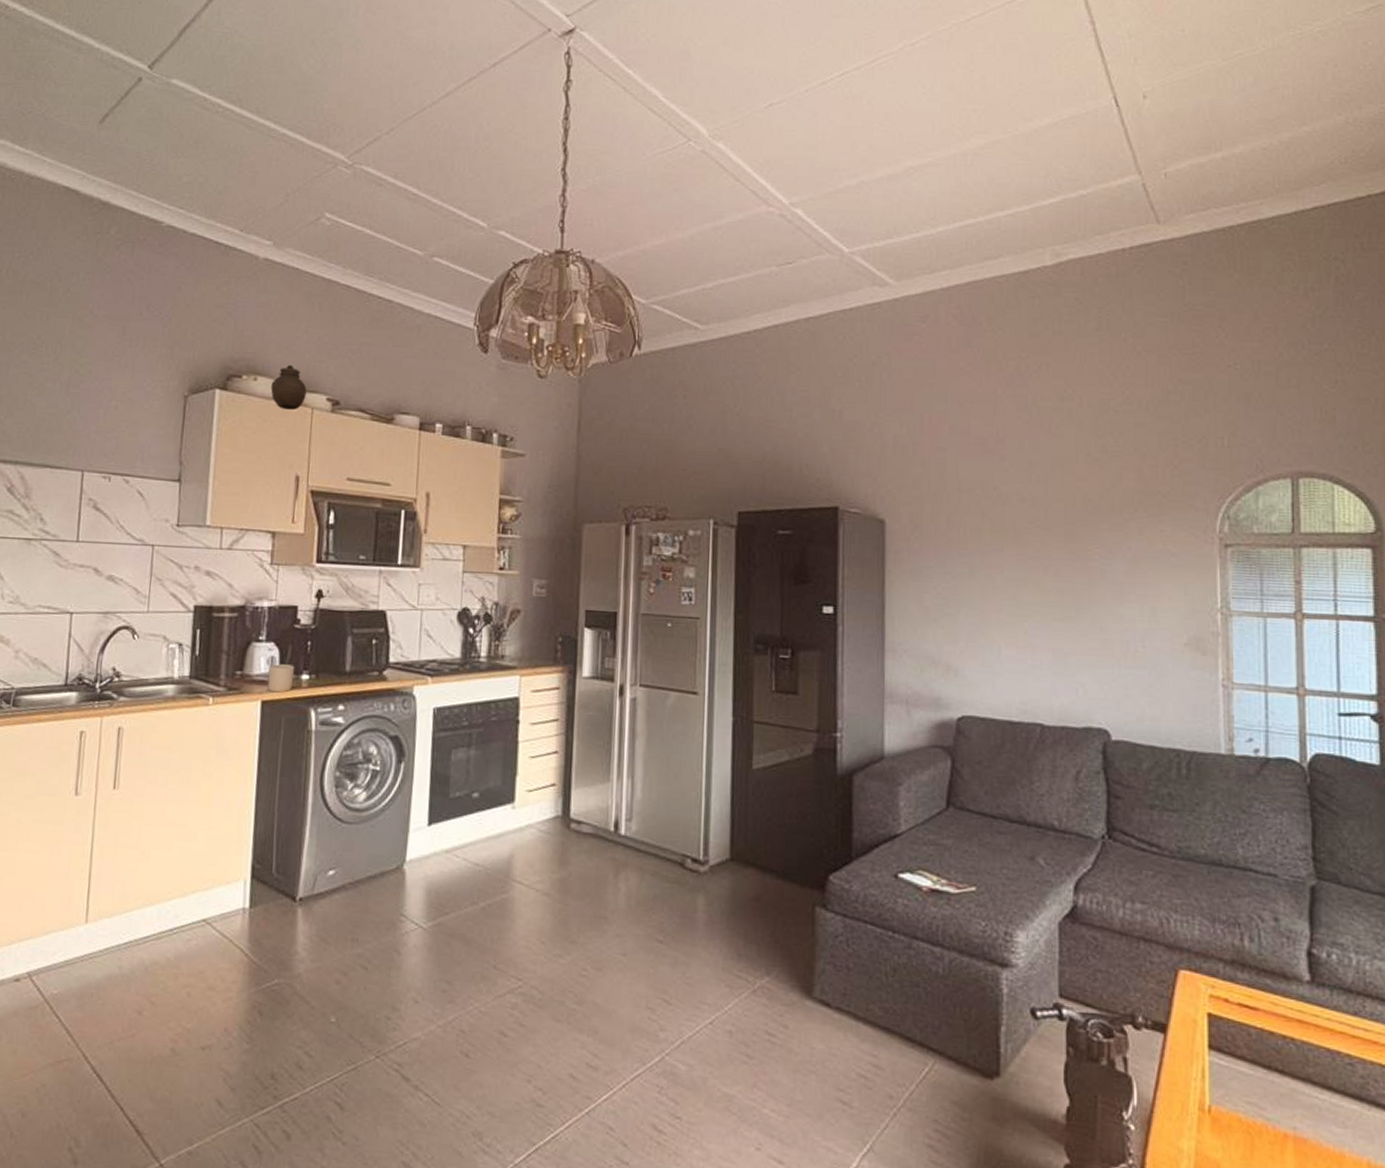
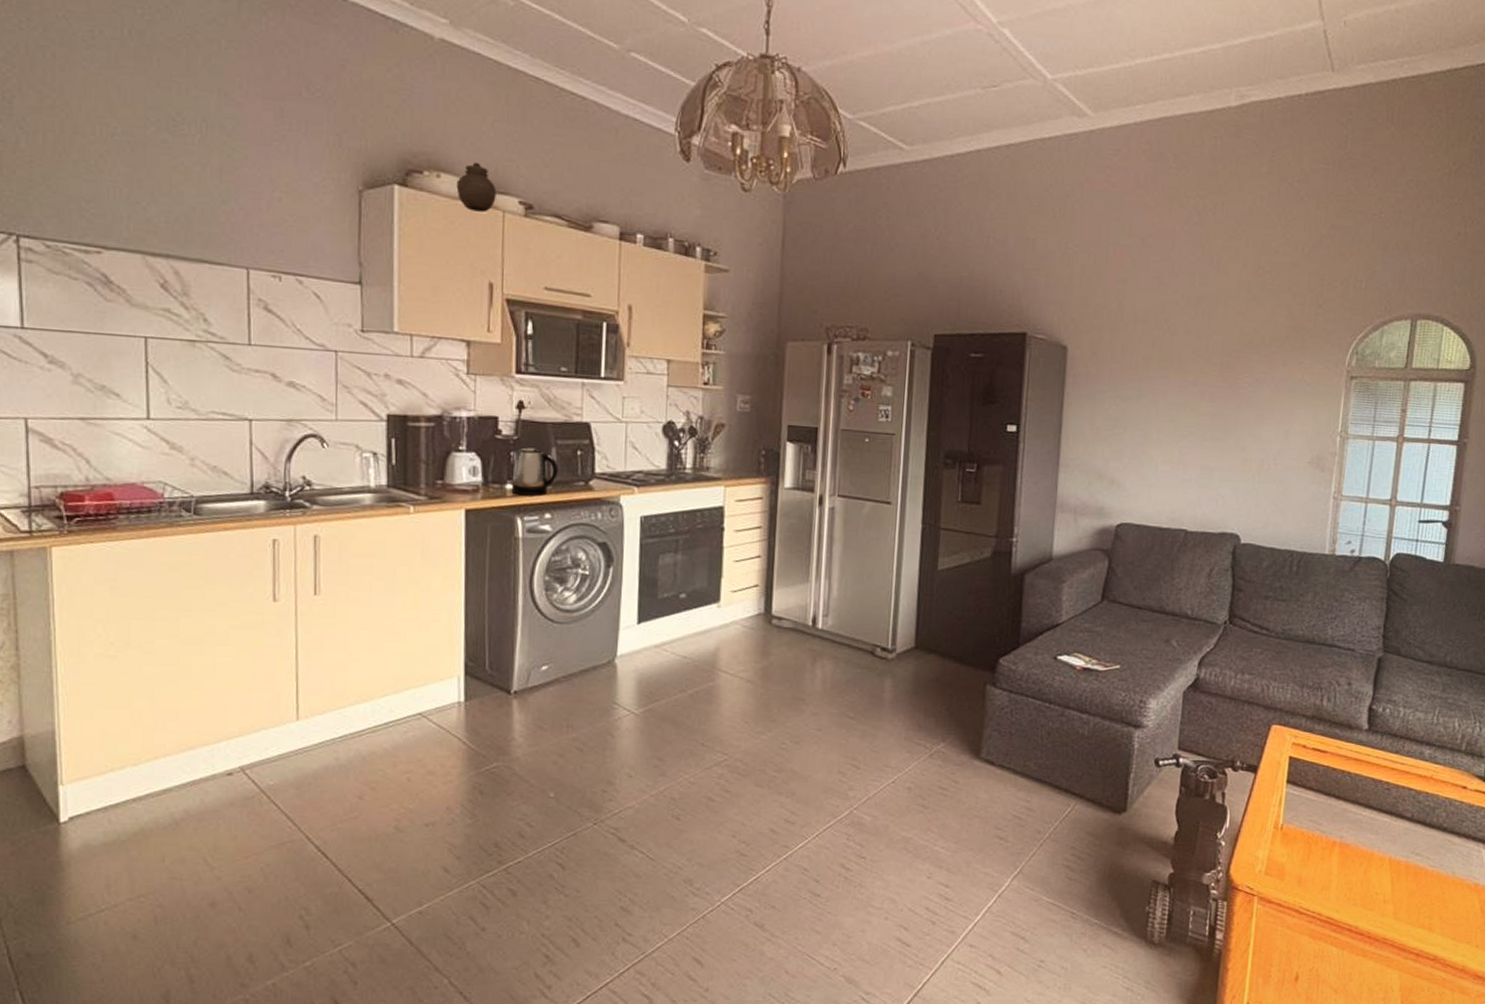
mug: present [267,664,295,693] -> none [471,473,499,502]
kettle: none [306,637,353,687] -> present [511,447,558,497]

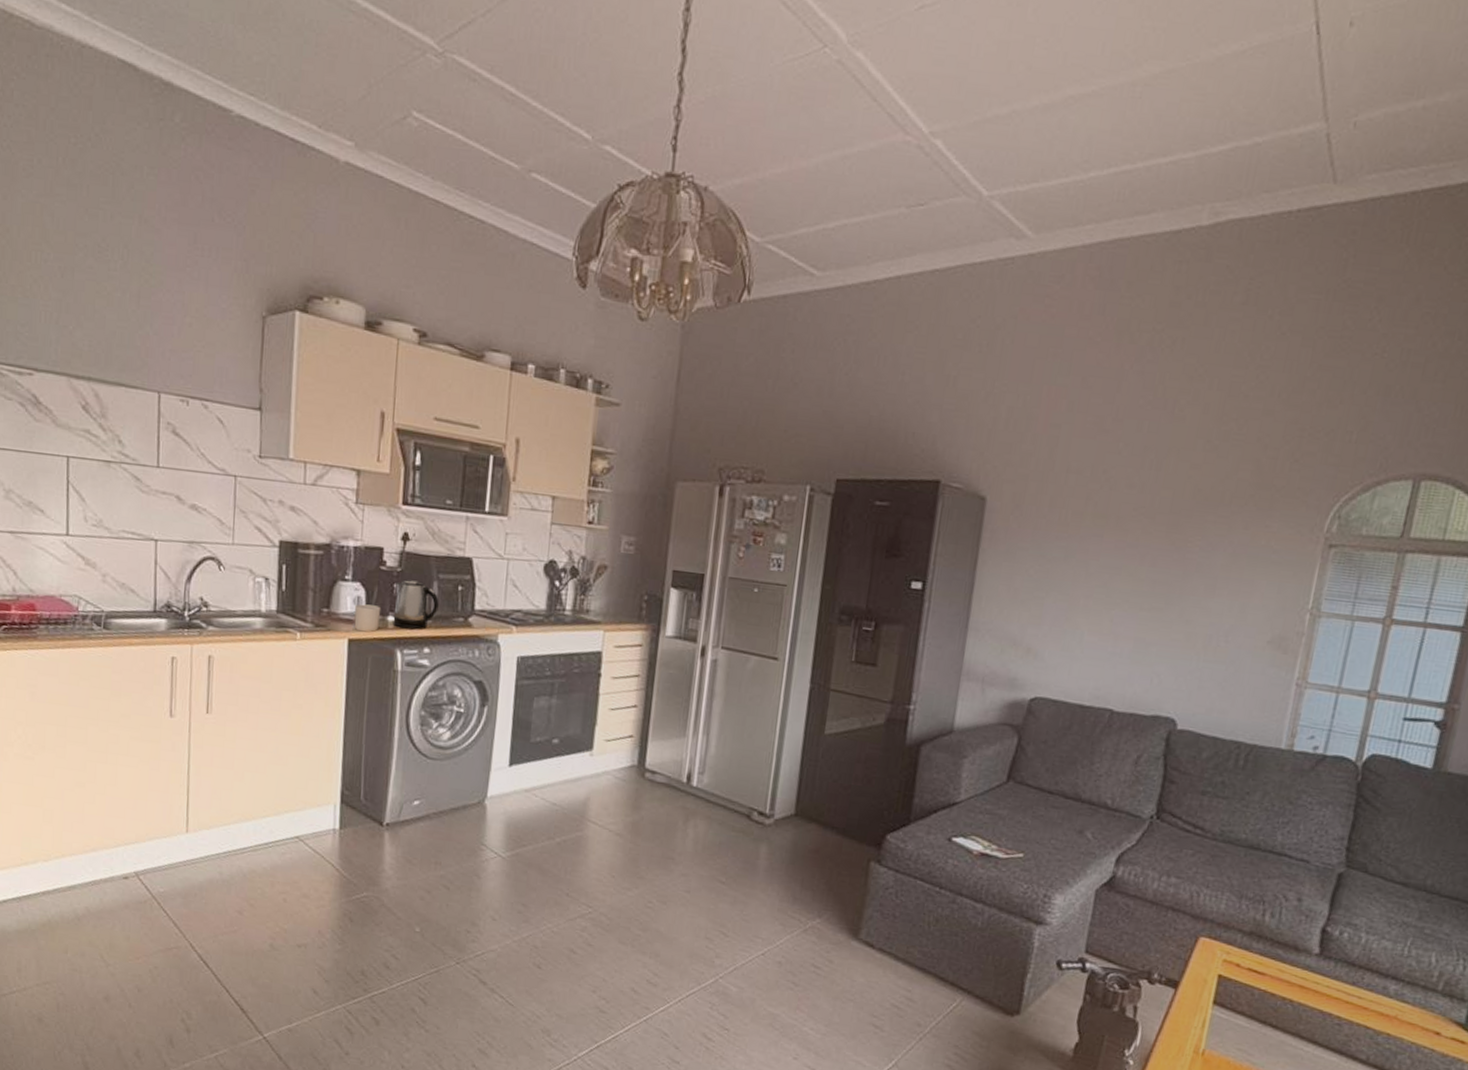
jar: present [456,162,497,212] -> none [354,288,392,340]
mug: none [471,473,499,502] -> present [354,604,382,633]

